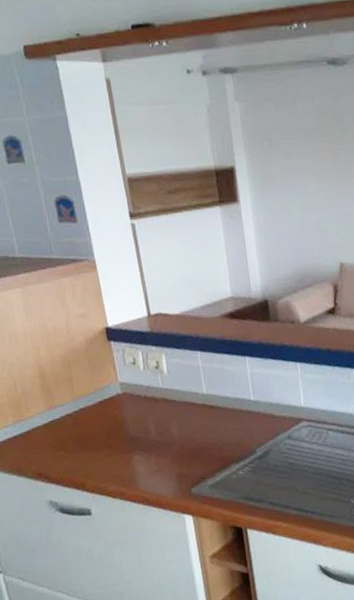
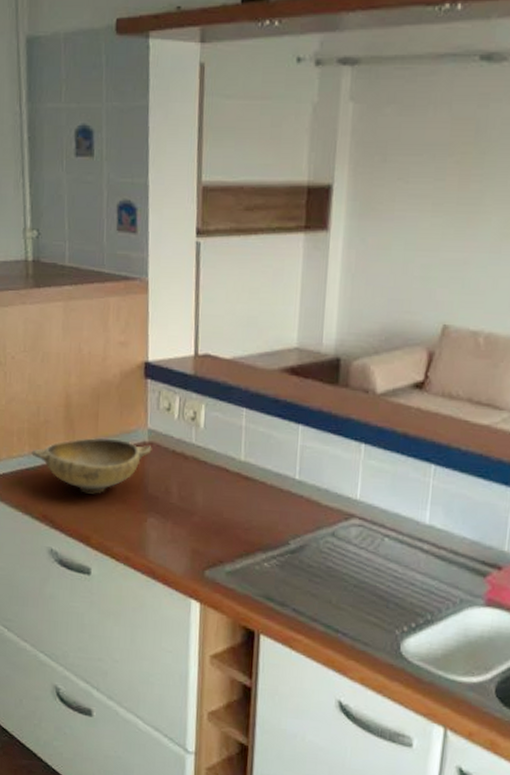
bowl: none [16,396,126,447] -> present [31,437,152,494]

